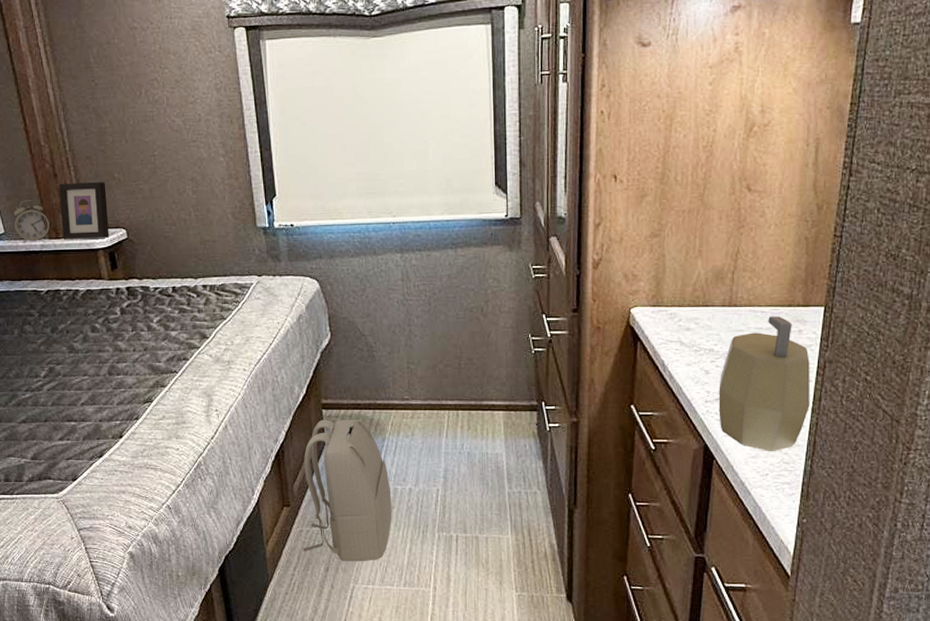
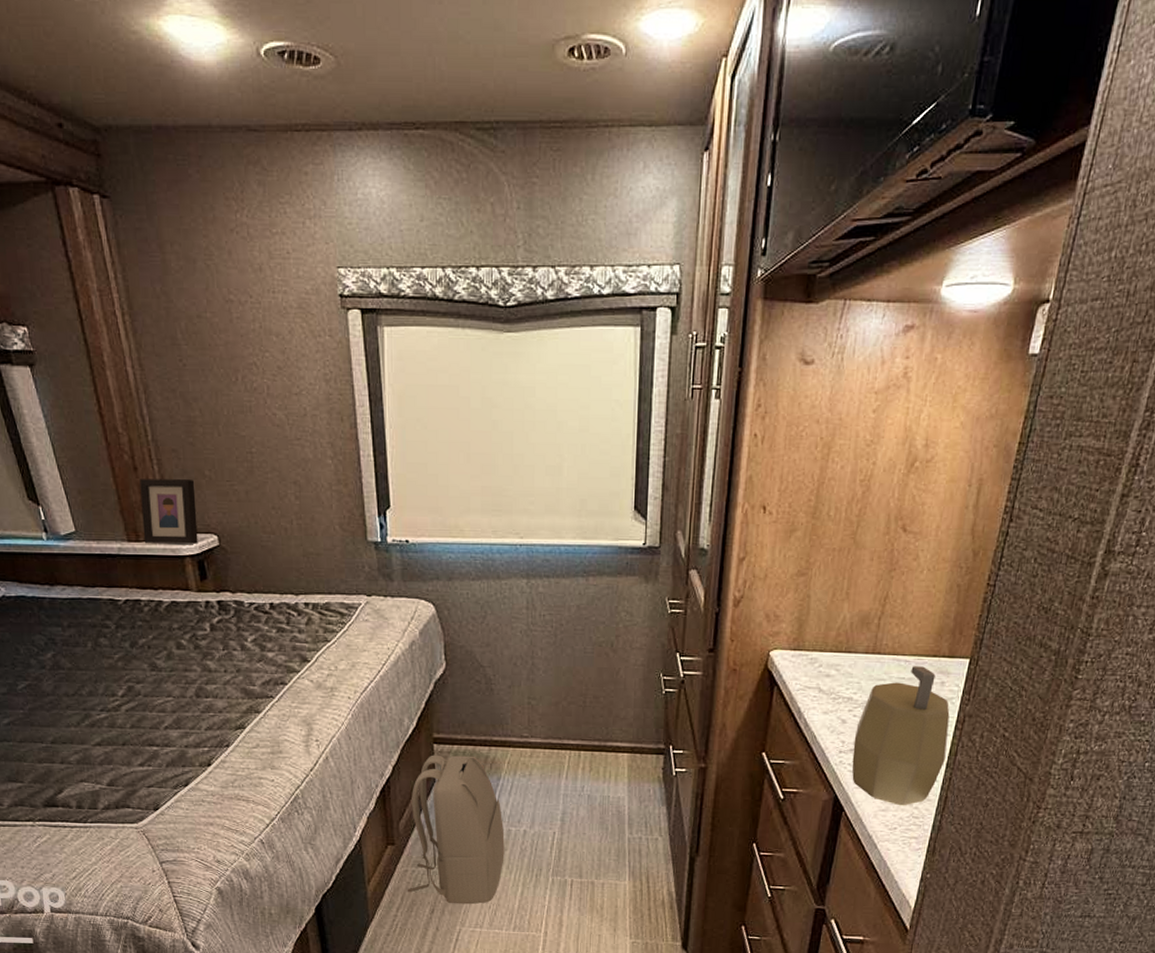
alarm clock: present [13,200,50,243] -> none [86,495,129,544]

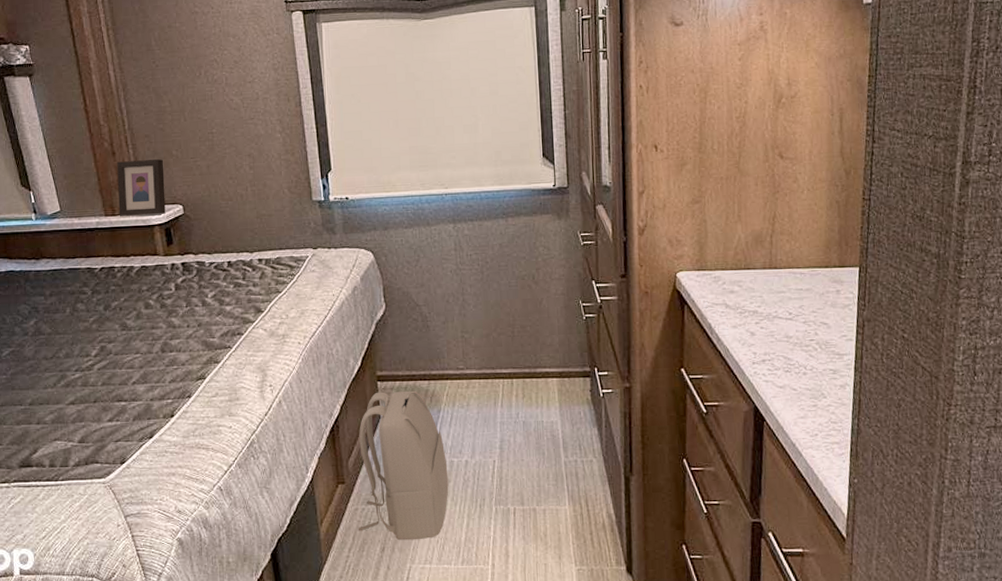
soap dispenser: present [852,666,950,806] -> none [764,277,852,412]

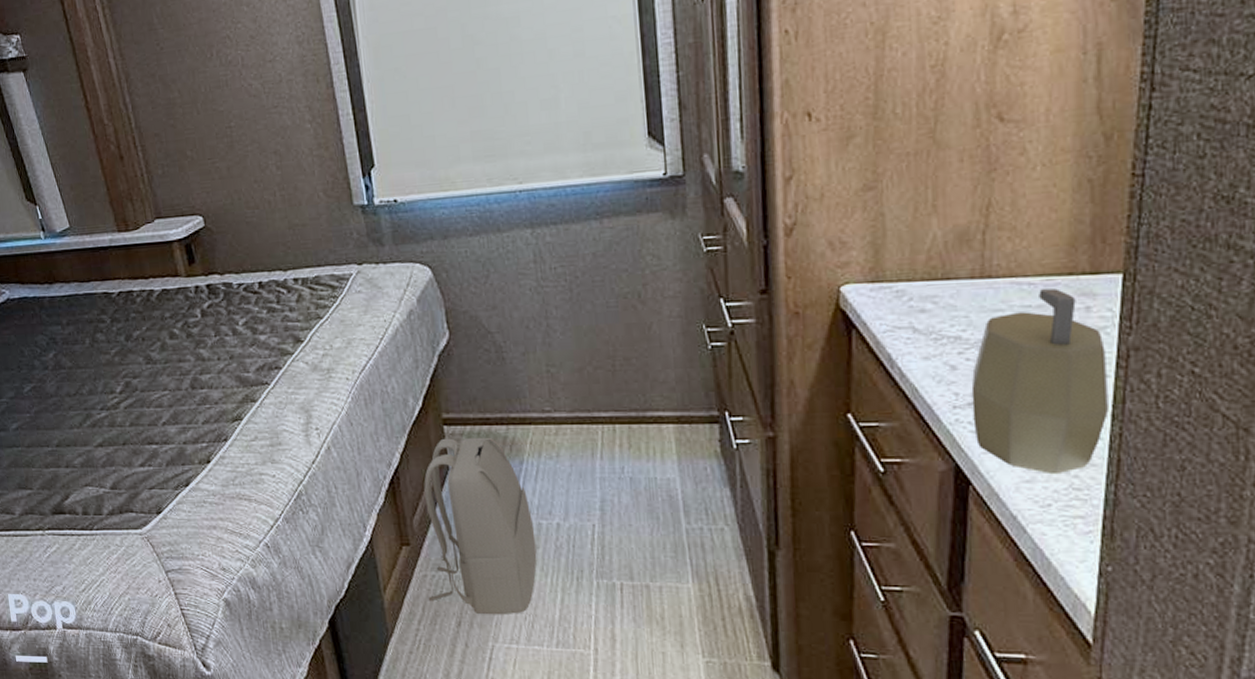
picture frame: present [117,159,166,216] -> none [126,162,185,232]
soap dispenser: none [764,277,852,412] -> present [971,288,1108,475]

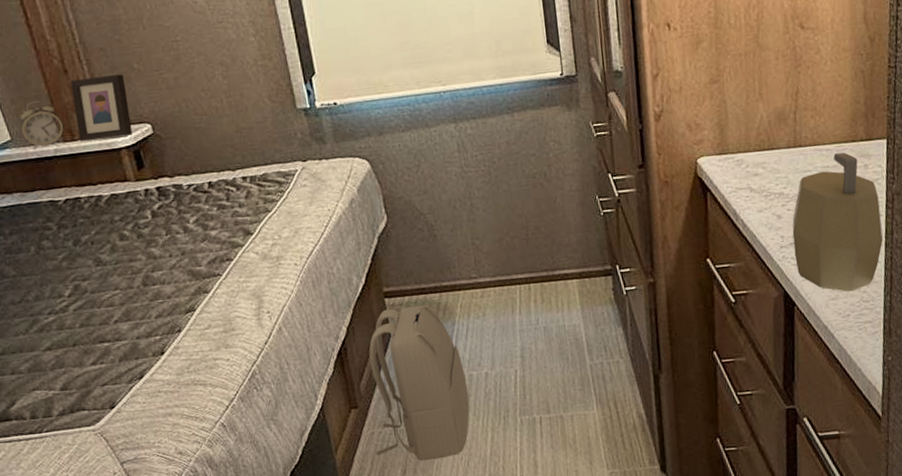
alarm clock: none [78,187,118,238] -> present [20,100,64,149]
picture frame: none [126,162,185,232] -> present [70,74,133,141]

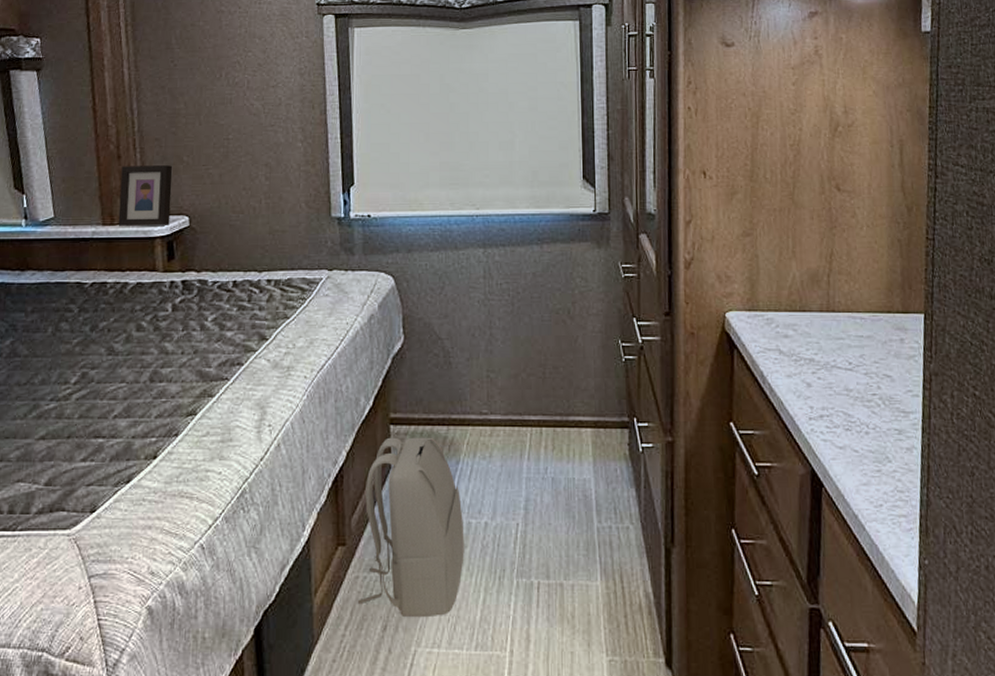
alarm clock: present [20,100,64,149] -> none [66,182,106,229]
soap dispenser: present [792,152,883,292] -> none [822,323,920,479]

